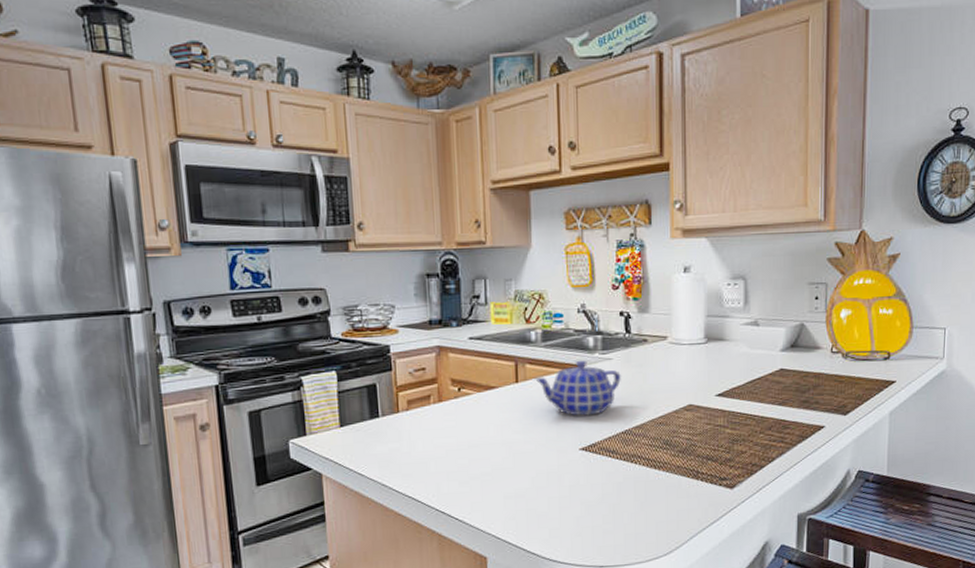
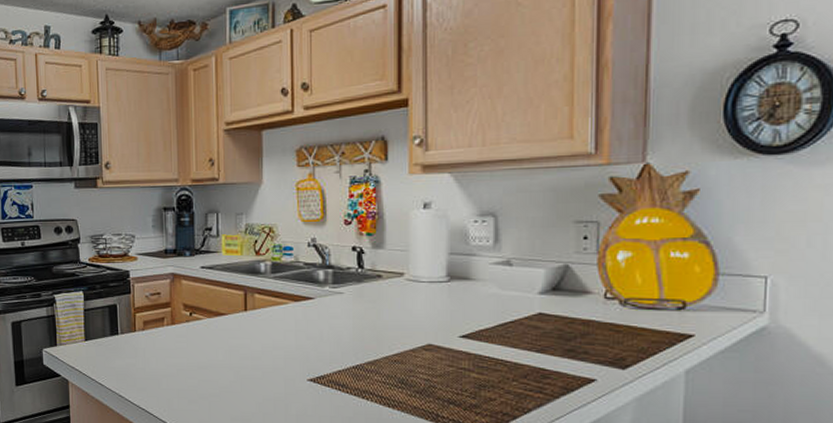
teapot: present [535,360,621,416] -> none [264,292,352,348]

